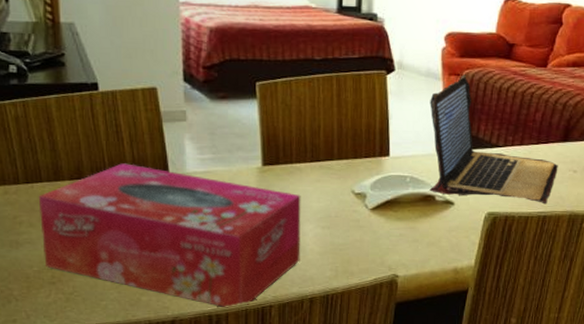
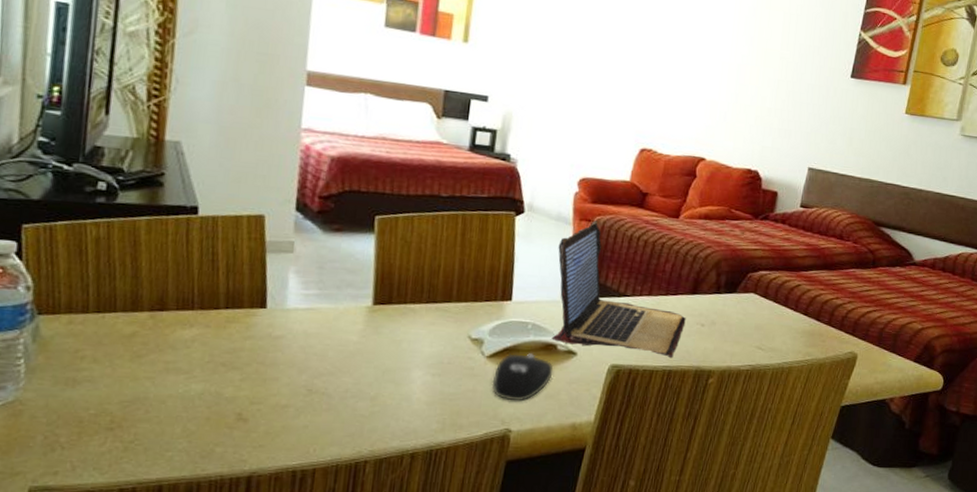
tissue box: present [38,163,301,308] -> none [105,295,412,463]
computer mouse: none [377,205,433,249] -> present [492,353,554,401]

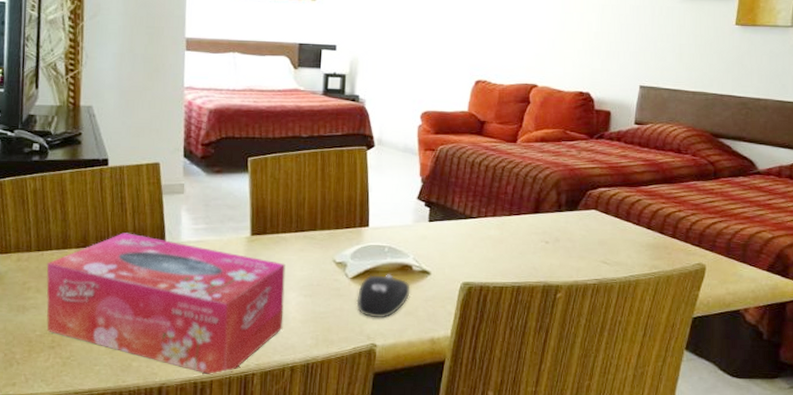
tissue box: none [105,295,412,463] -> present [46,233,286,376]
laptop: present [551,220,686,359] -> none [406,150,530,275]

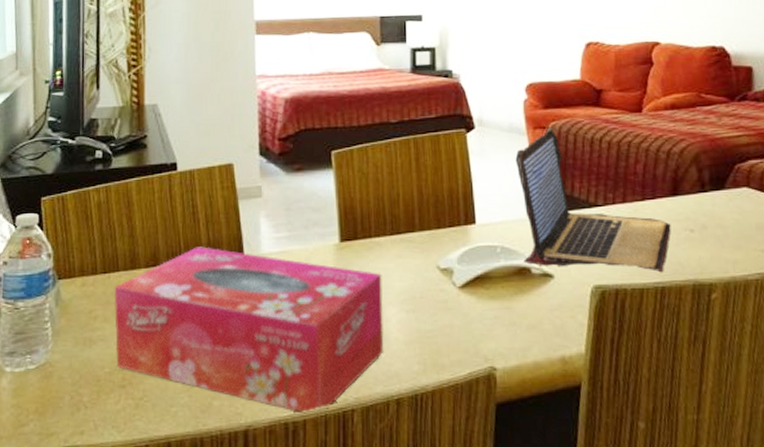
computer mouse: present [356,274,410,318] -> none [468,280,532,335]
laptop: none [406,150,530,275] -> present [515,127,671,273]

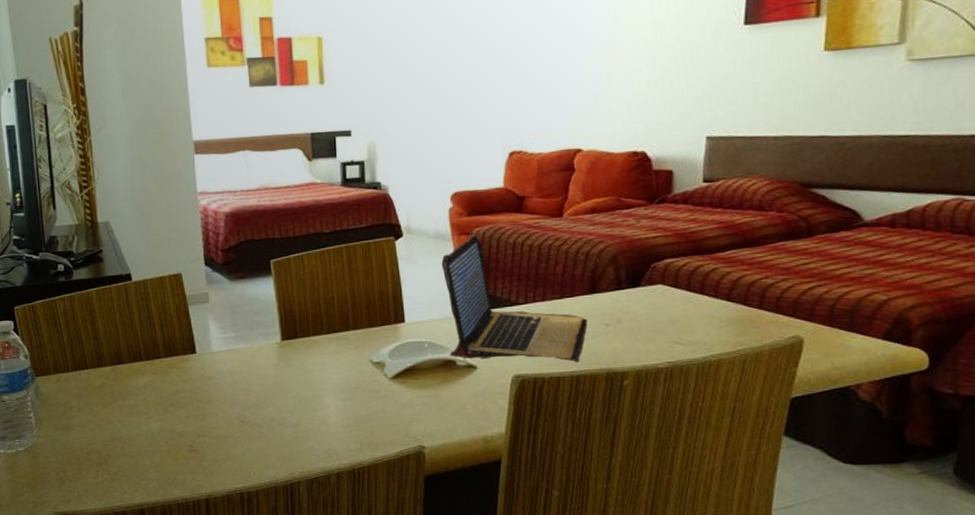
tissue box: present [114,246,384,414] -> none [85,346,324,485]

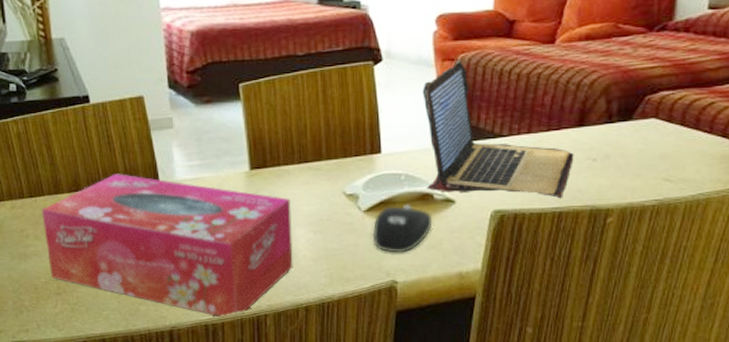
tissue box: none [85,346,324,485] -> present [41,174,293,318]
computer mouse: none [399,371,457,419] -> present [372,205,433,253]

